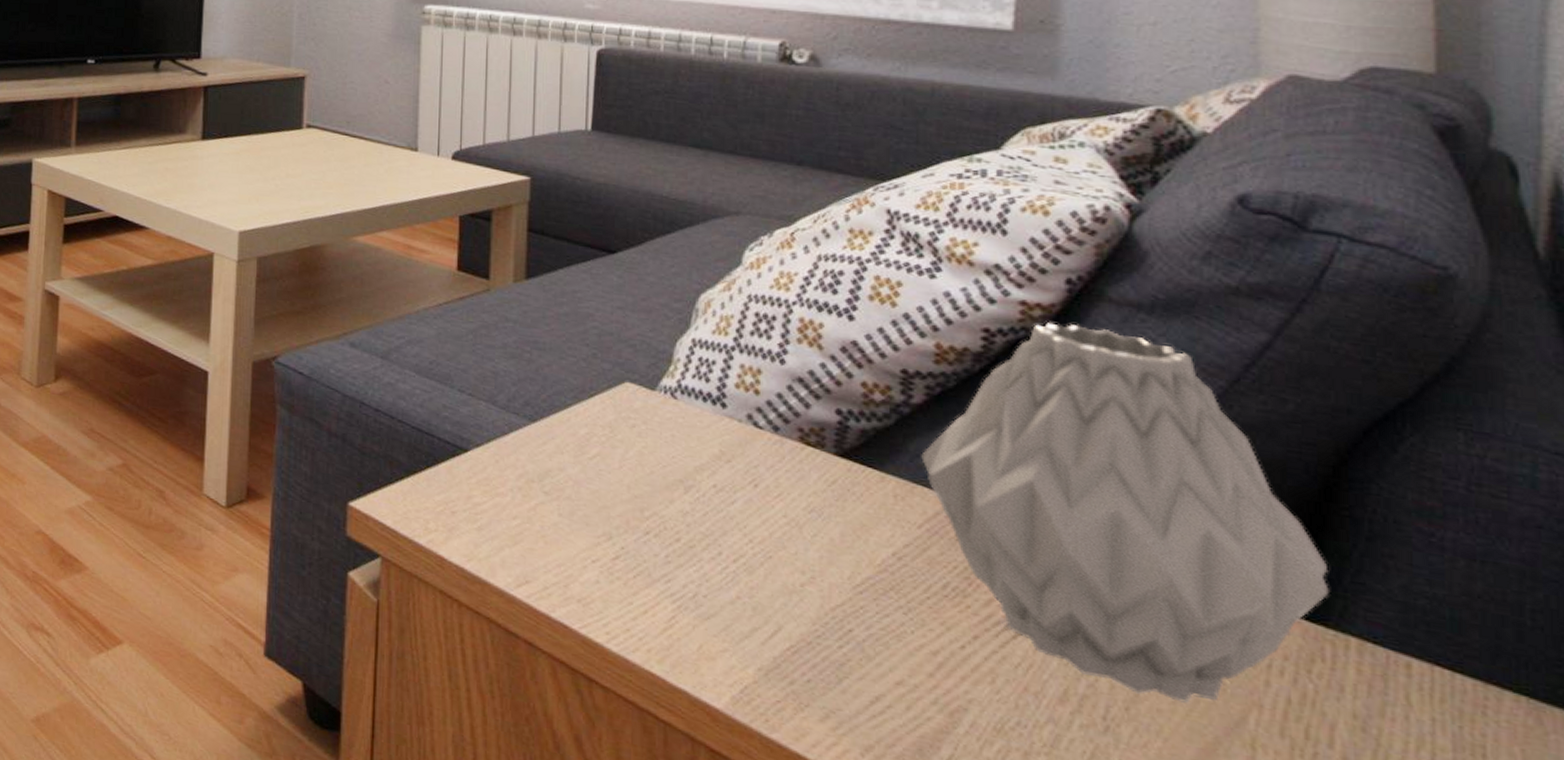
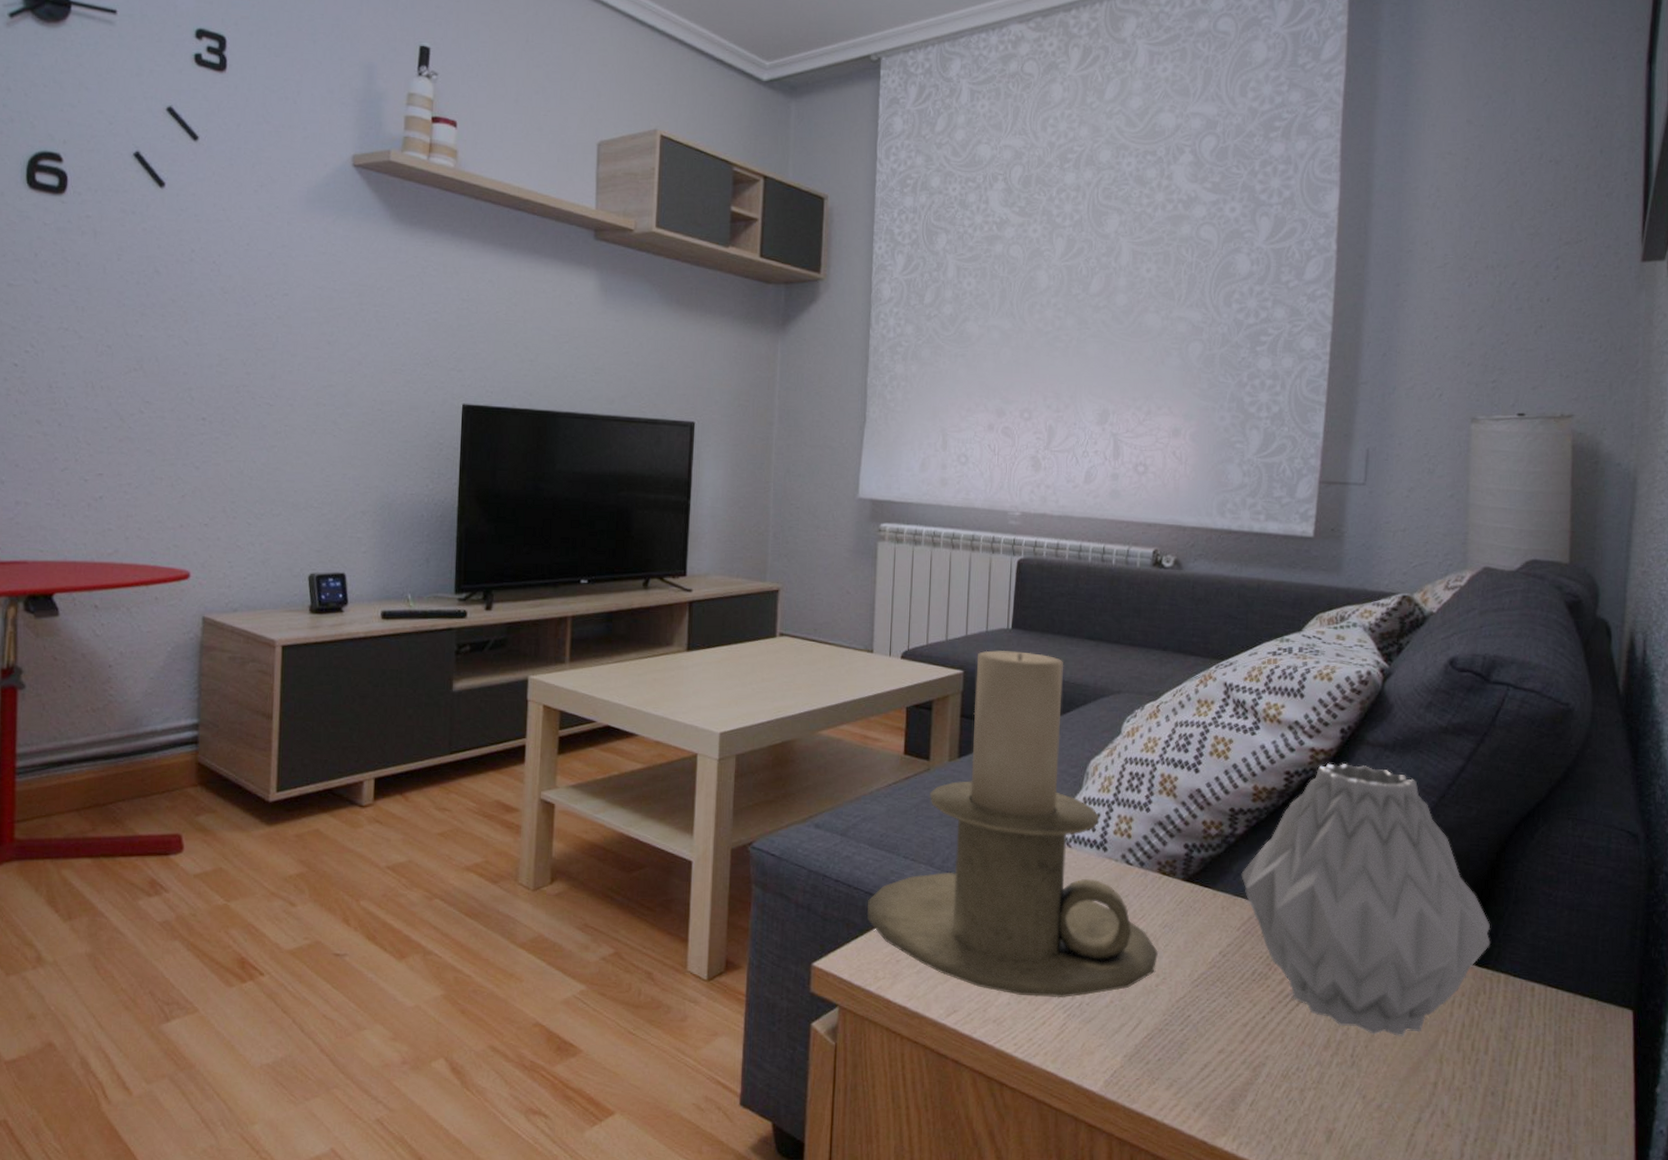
candle holder: none [414,154,804,586] -> present [867,650,1159,998]

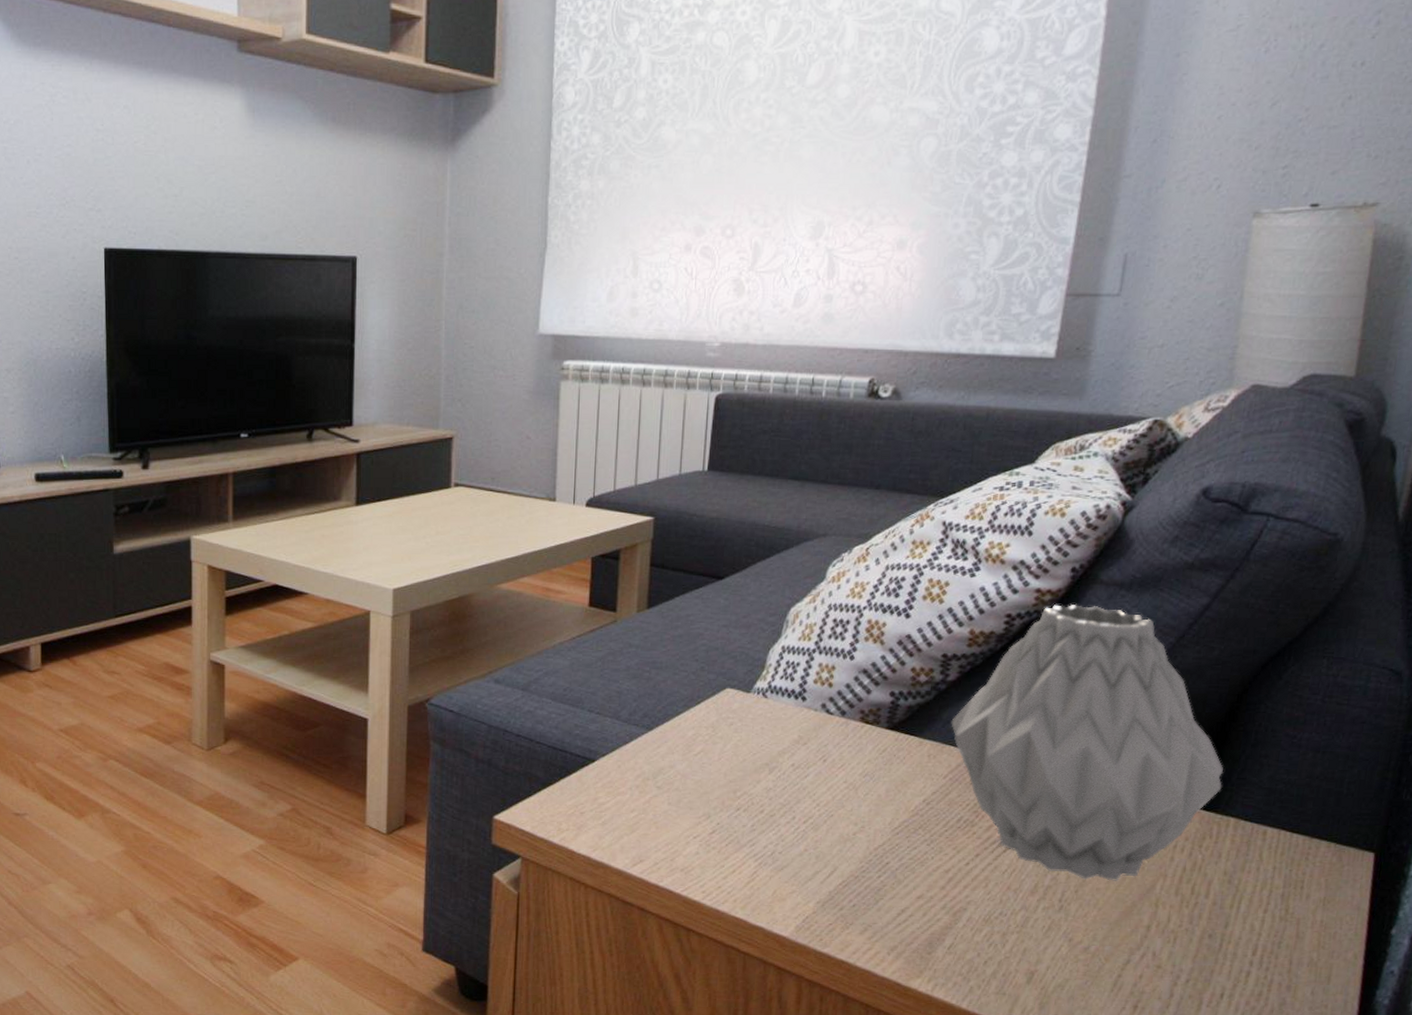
candle holder: present [867,650,1159,998] -> none [550,495,858,847]

